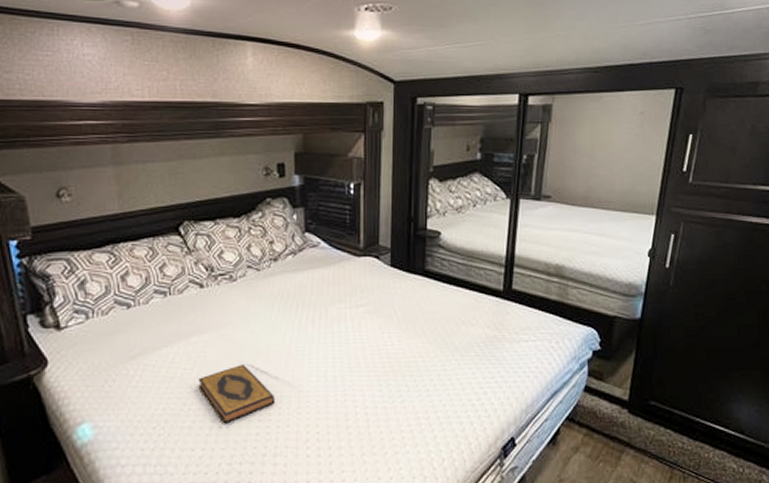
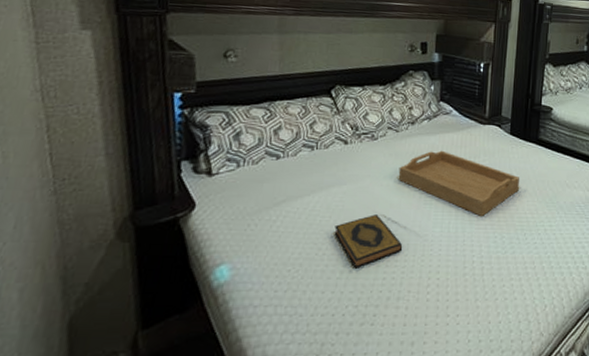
serving tray: none [264,289,405,363] -> present [398,150,519,217]

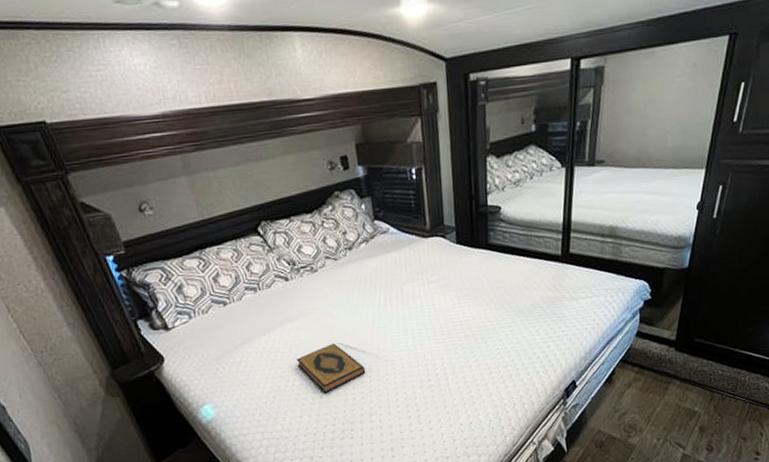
serving tray: present [398,150,519,217] -> none [345,272,474,332]

